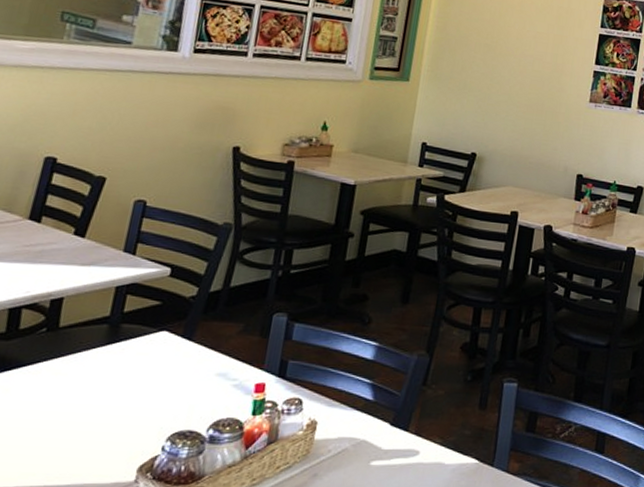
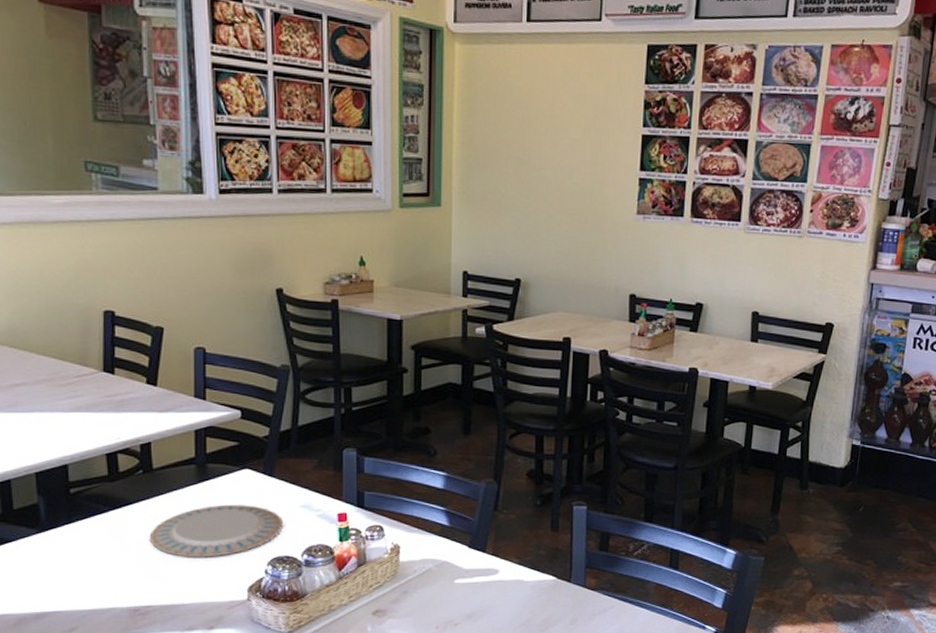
plate: none [35,370,193,430] -> present [149,504,283,557]

